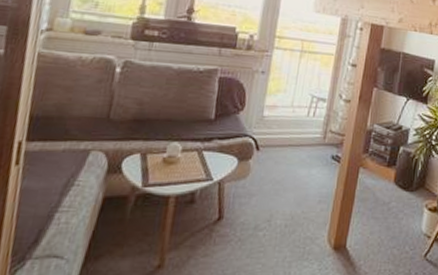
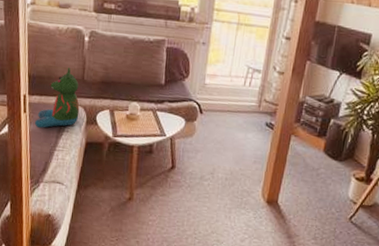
stuffed animal: none [30,105,102,184] -> present [35,68,80,128]

